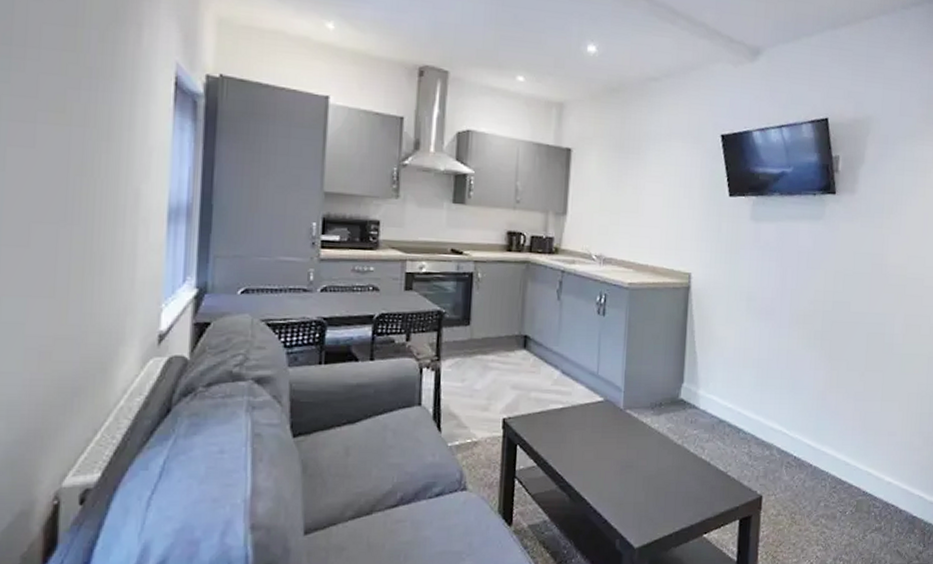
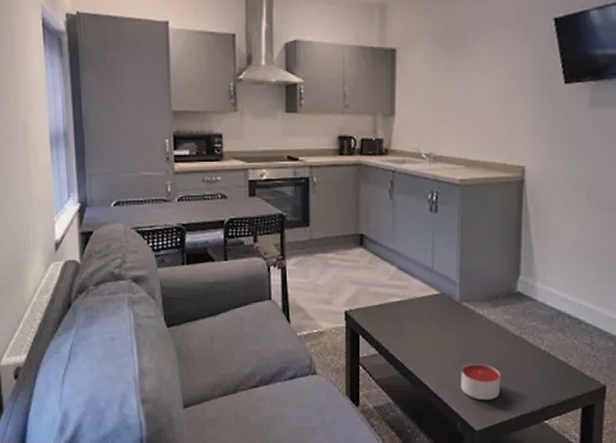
candle: none [621,474,662,515] -> present [460,363,500,401]

